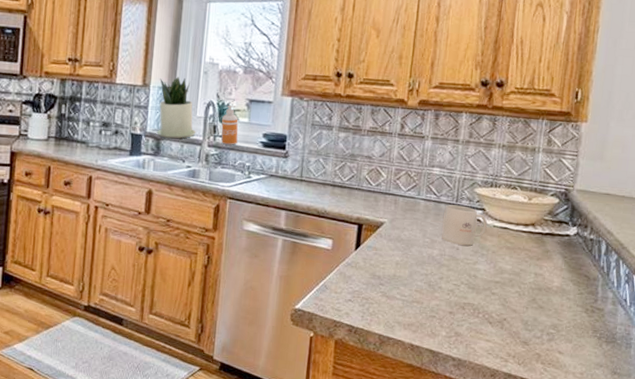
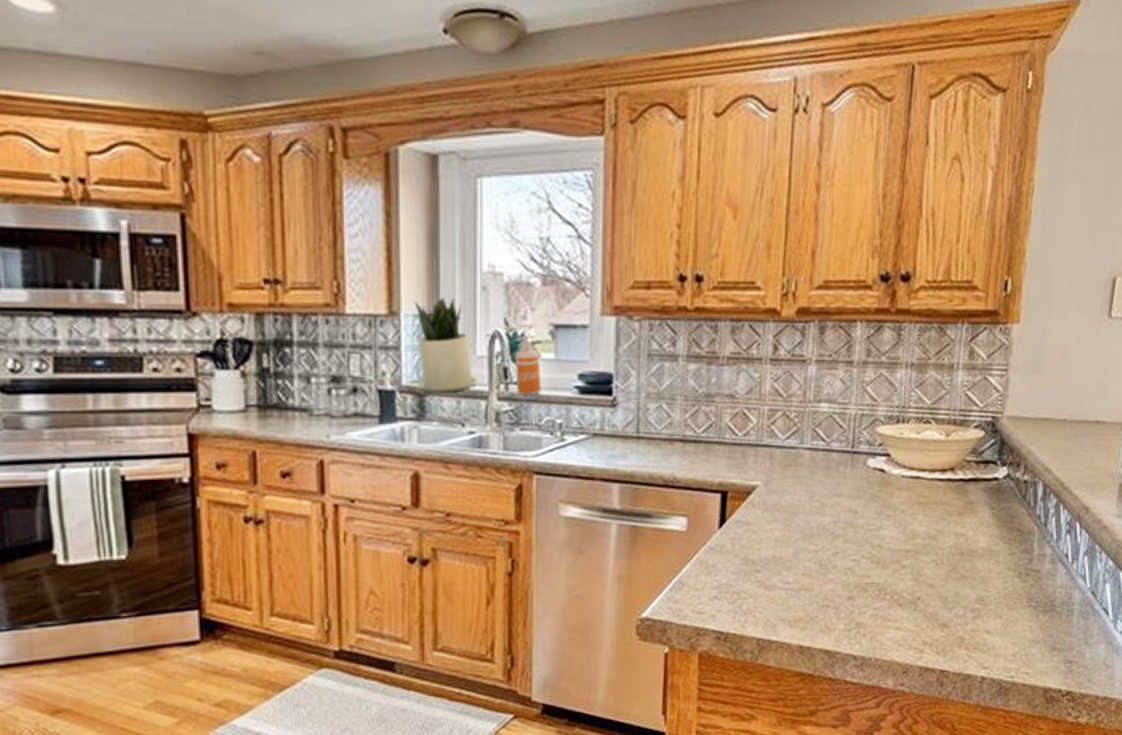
mug: present [441,204,488,246] -> none [833,452,894,506]

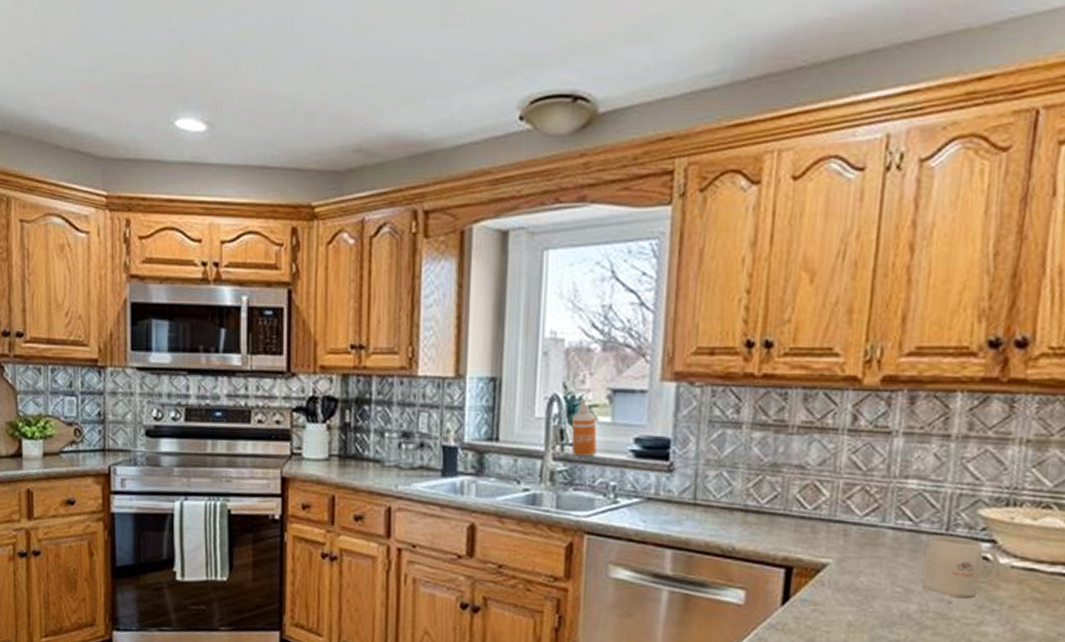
planter: present [414,297,478,393] -> none [478,362,535,451]
mug: none [833,452,894,506] -> present [921,535,1001,598]

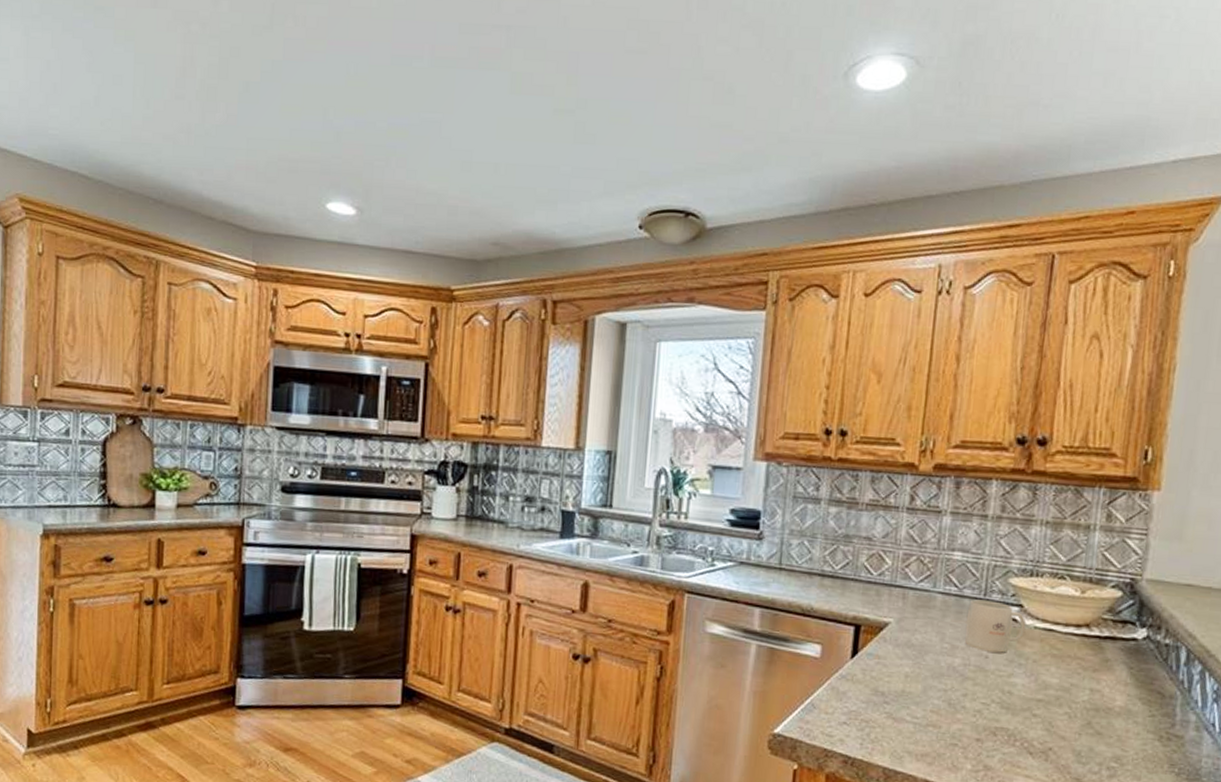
soap dispenser: present [571,399,597,457] -> none [676,473,698,524]

